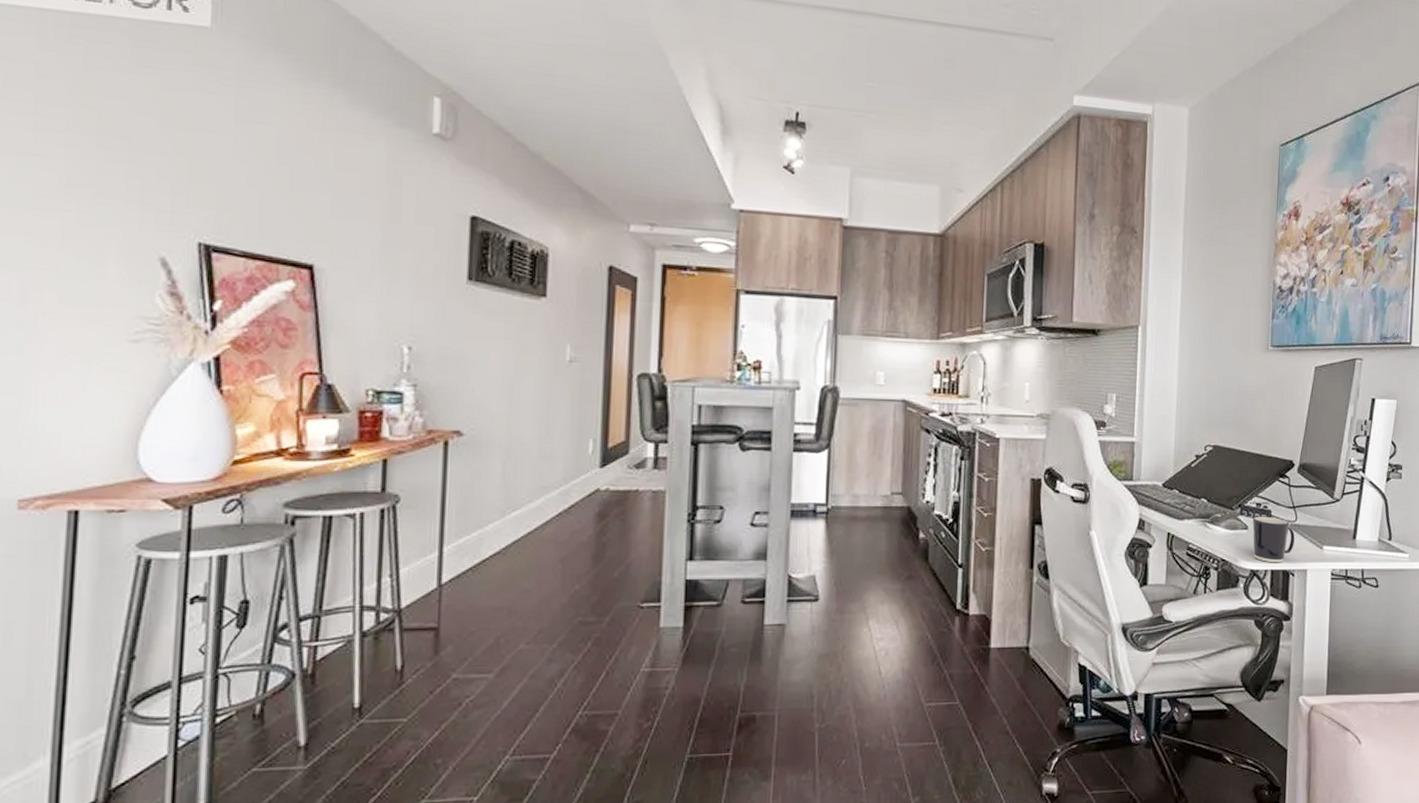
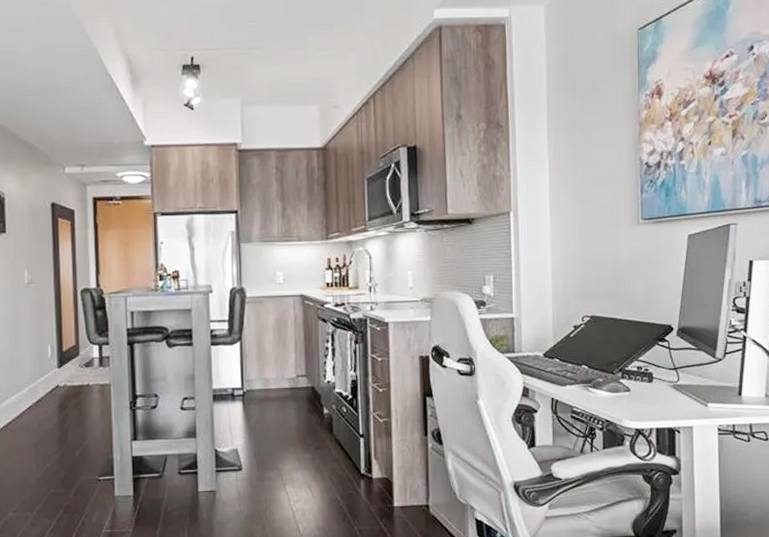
mug: present [1252,516,1295,563] -> none [634,378,678,422]

